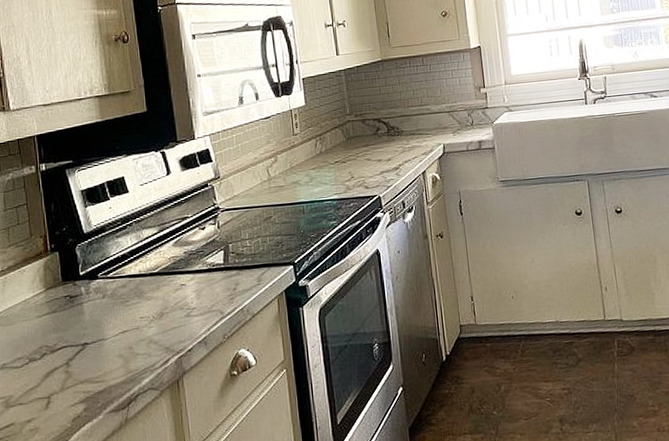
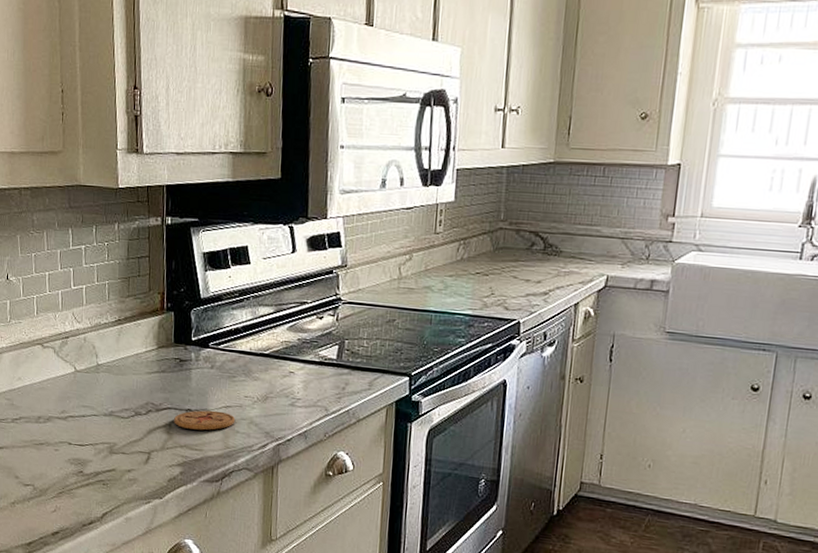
coaster: none [71,337,133,364] -> present [174,410,235,431]

